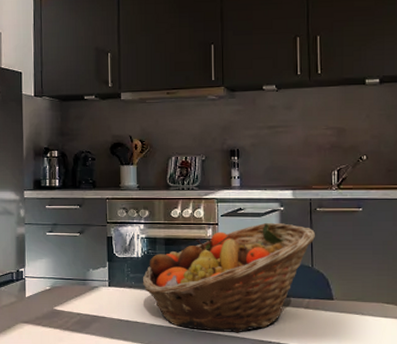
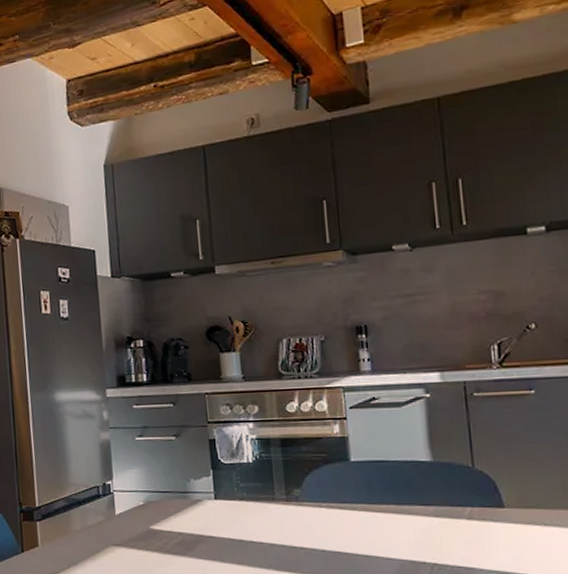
fruit basket: present [142,222,316,333] -> none [255,413,475,553]

